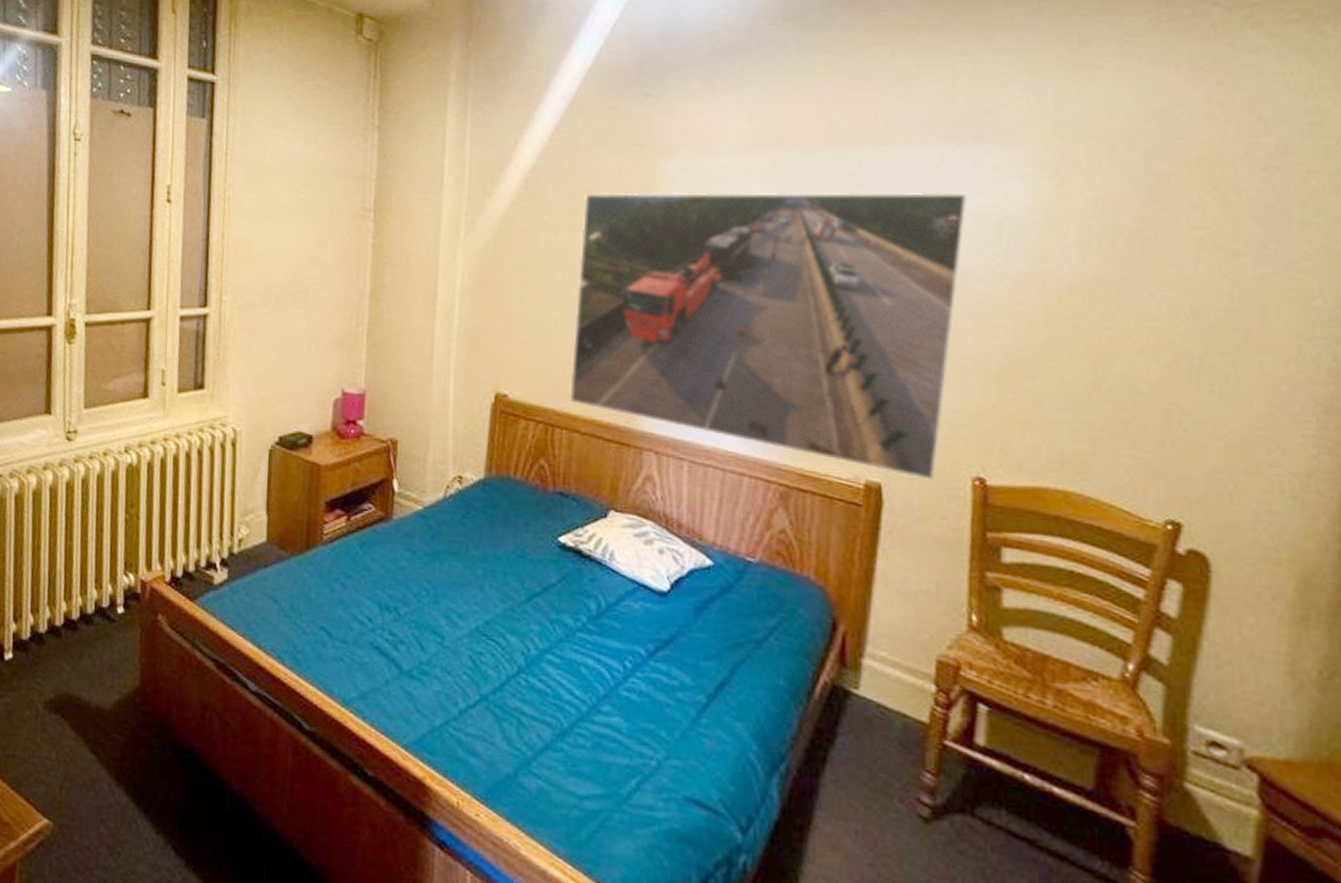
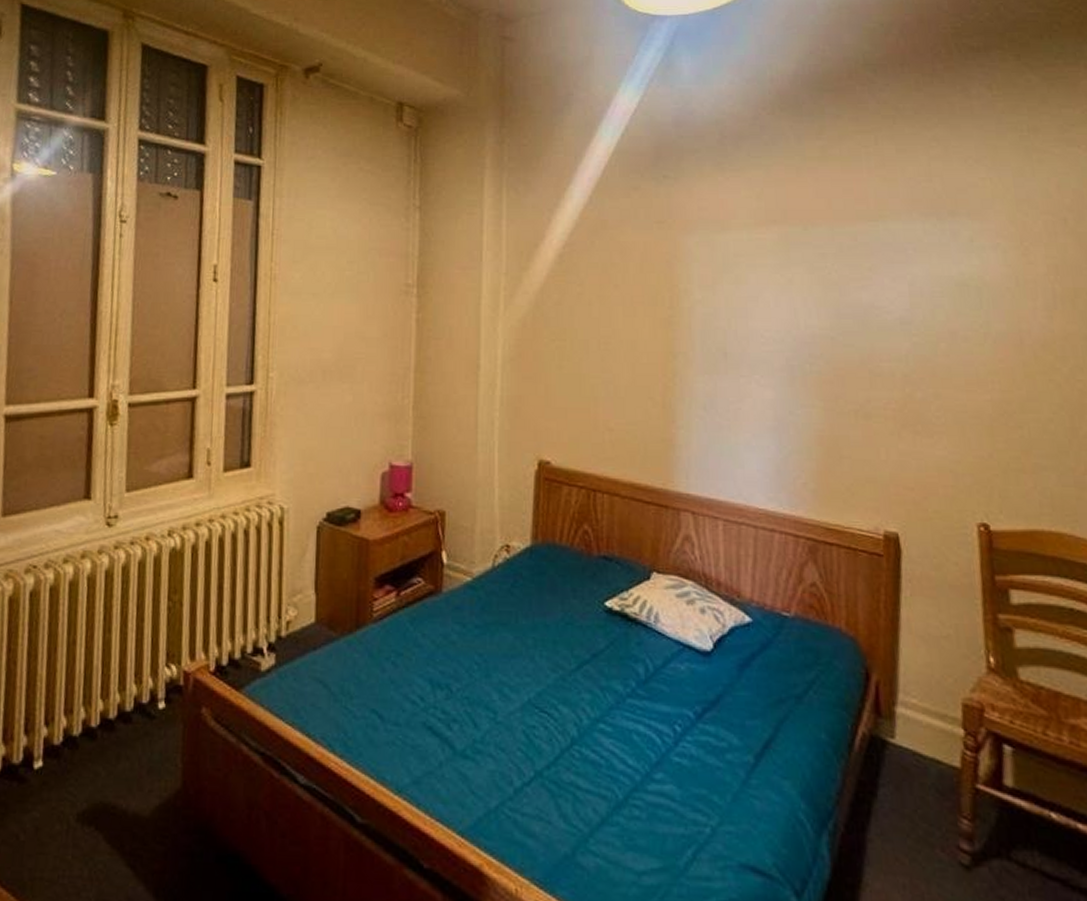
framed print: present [569,191,969,480] -> none [609,261,951,528]

